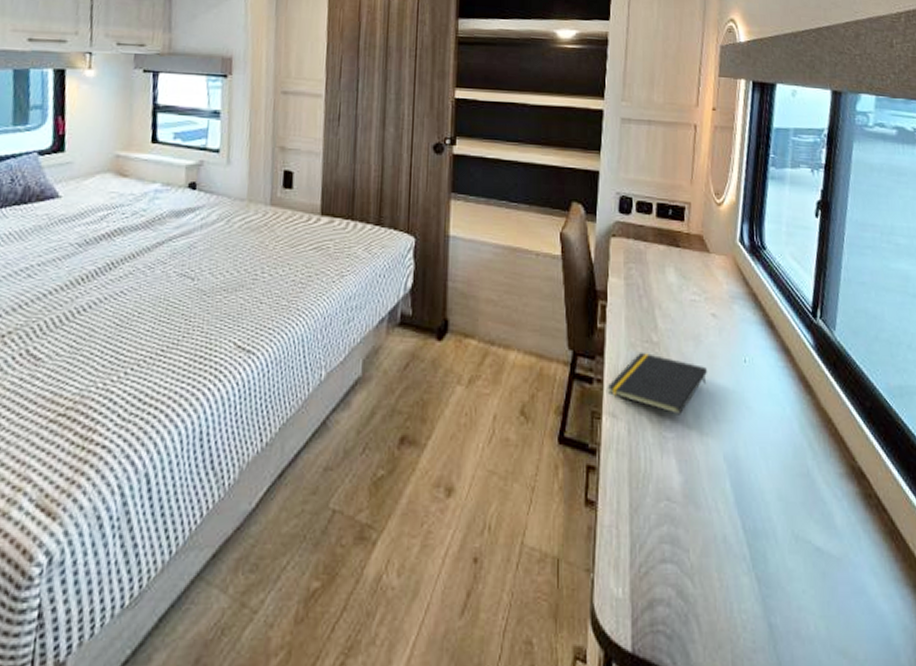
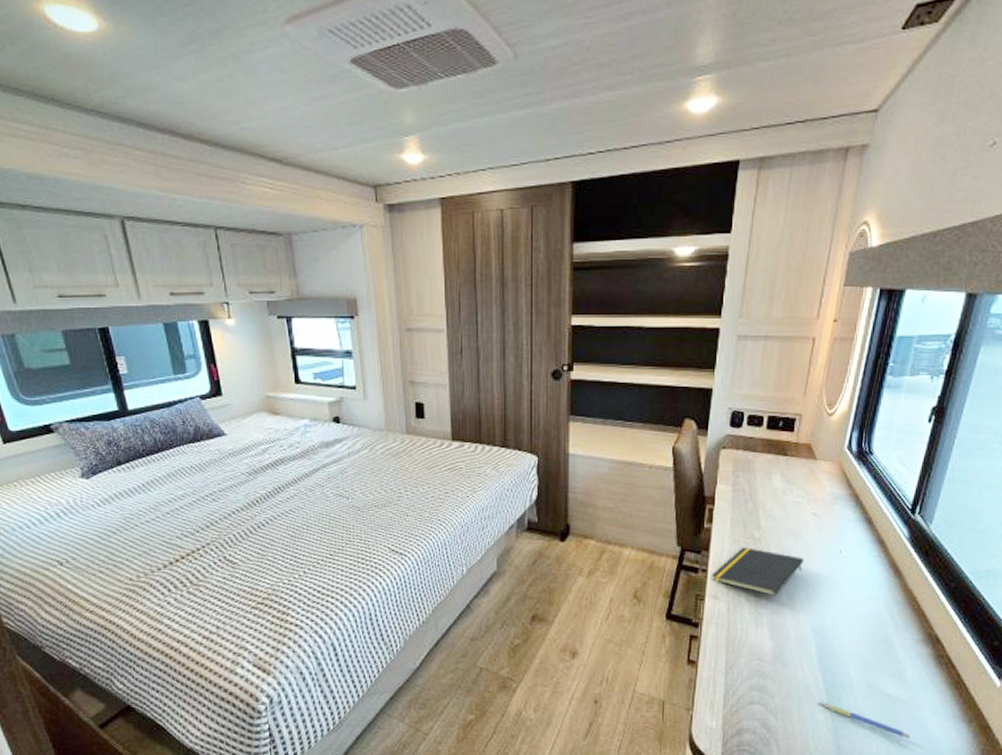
pen: none [740,558,852,611] -> present [817,701,911,738]

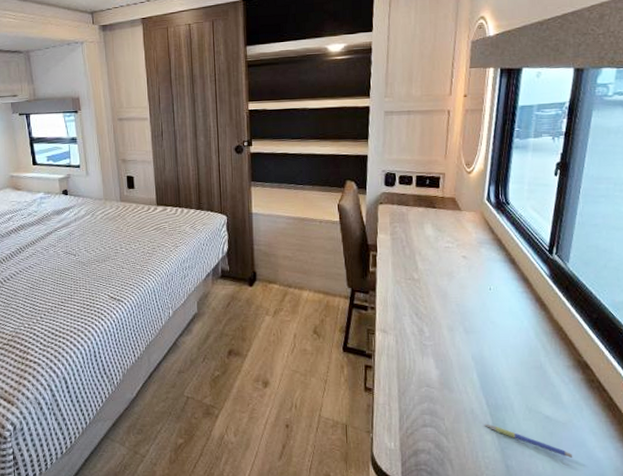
notepad: present [711,546,805,596] -> none [379,286,460,330]

